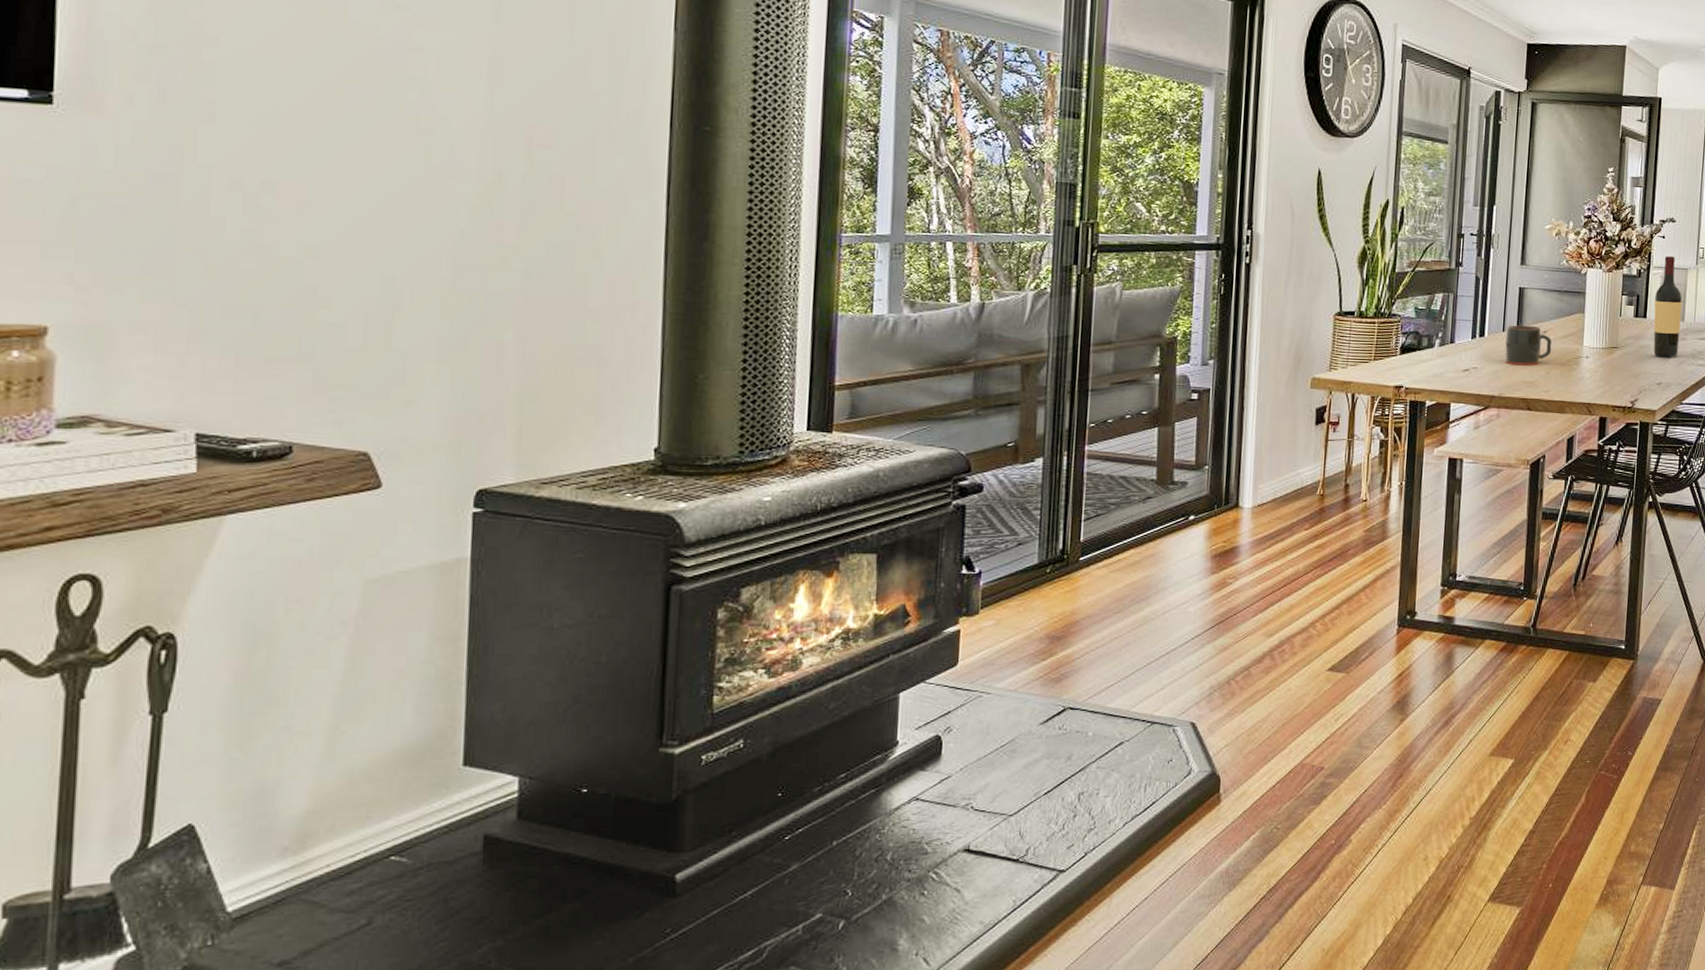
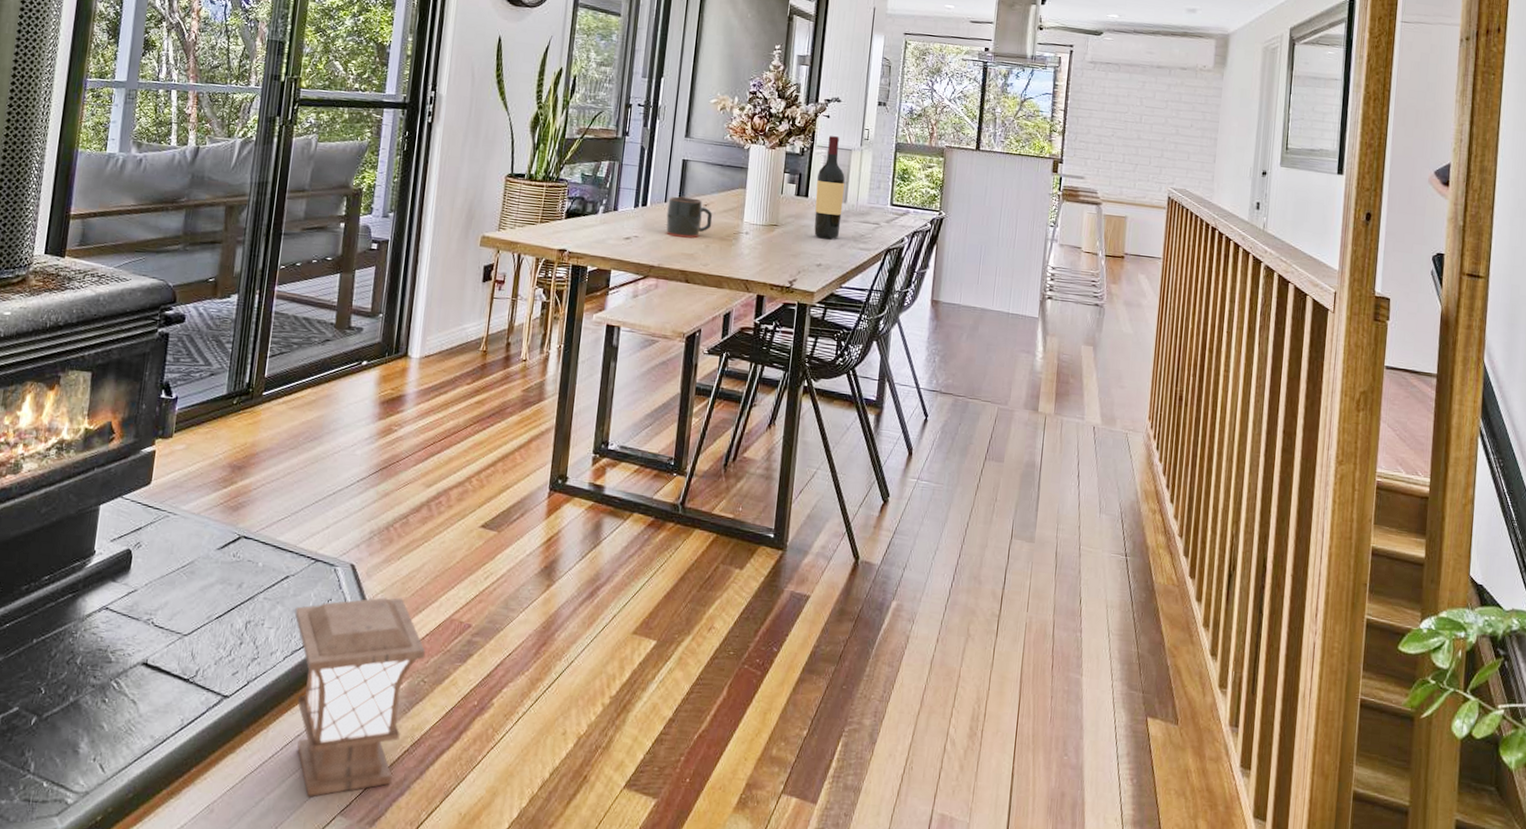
lantern: none [1132,749,1277,957] -> present [294,597,426,797]

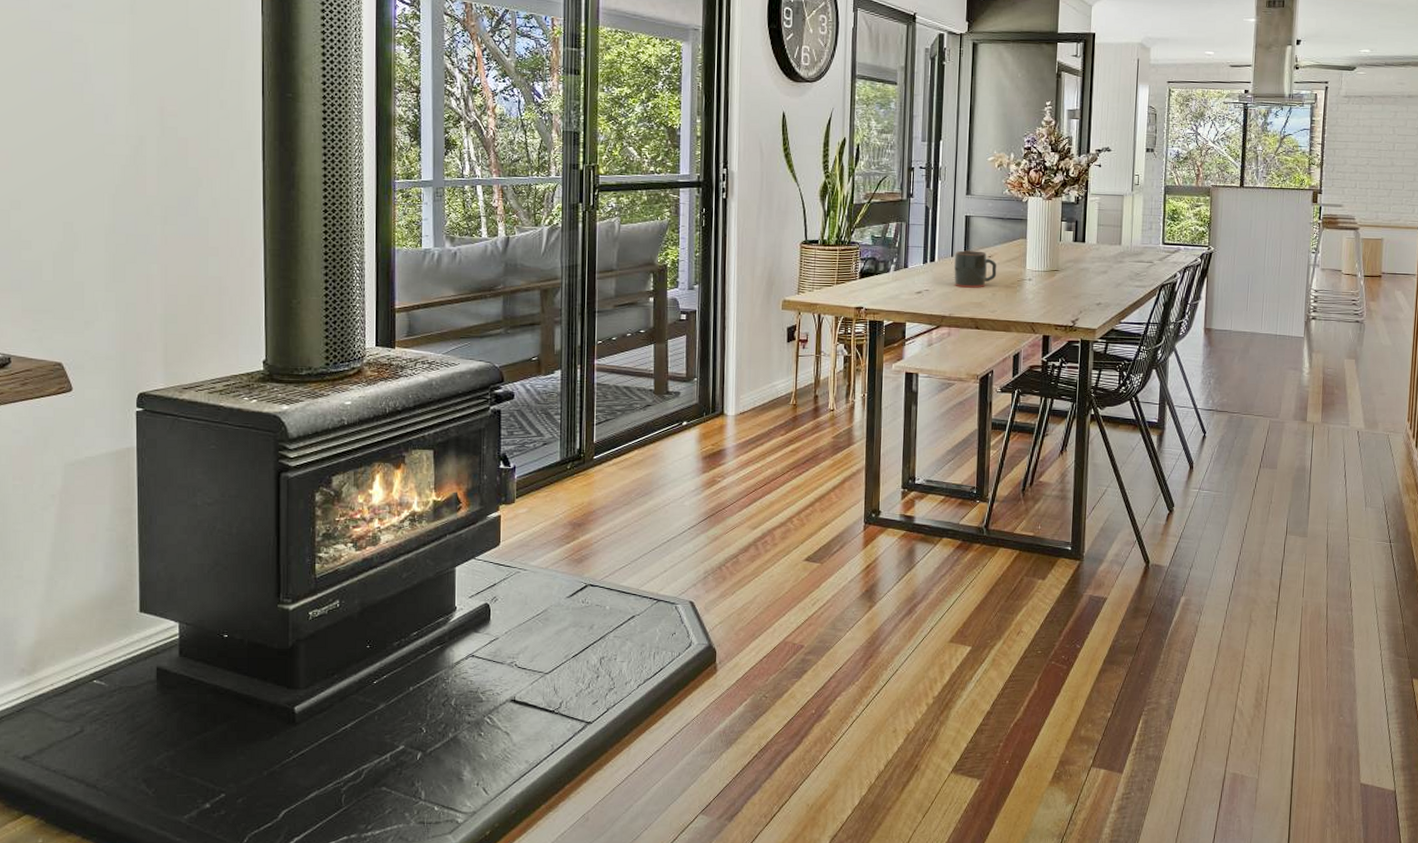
lantern: present [294,597,426,797] -> none [643,627,765,801]
wine bottle: present [814,136,846,239] -> none [1092,184,1119,280]

